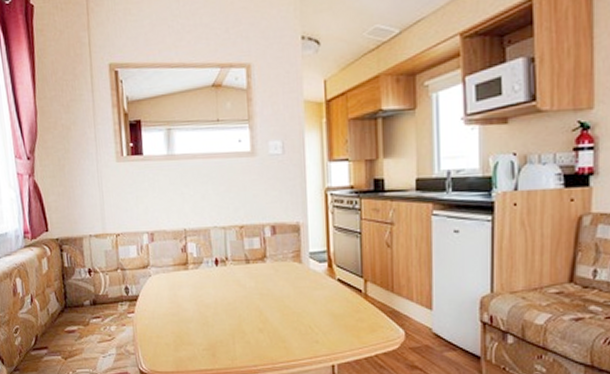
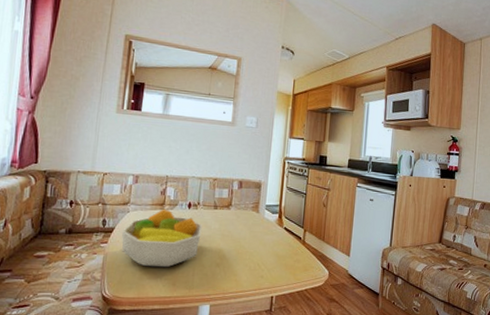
fruit bowl: none [146,268,236,337] -> present [121,209,202,268]

